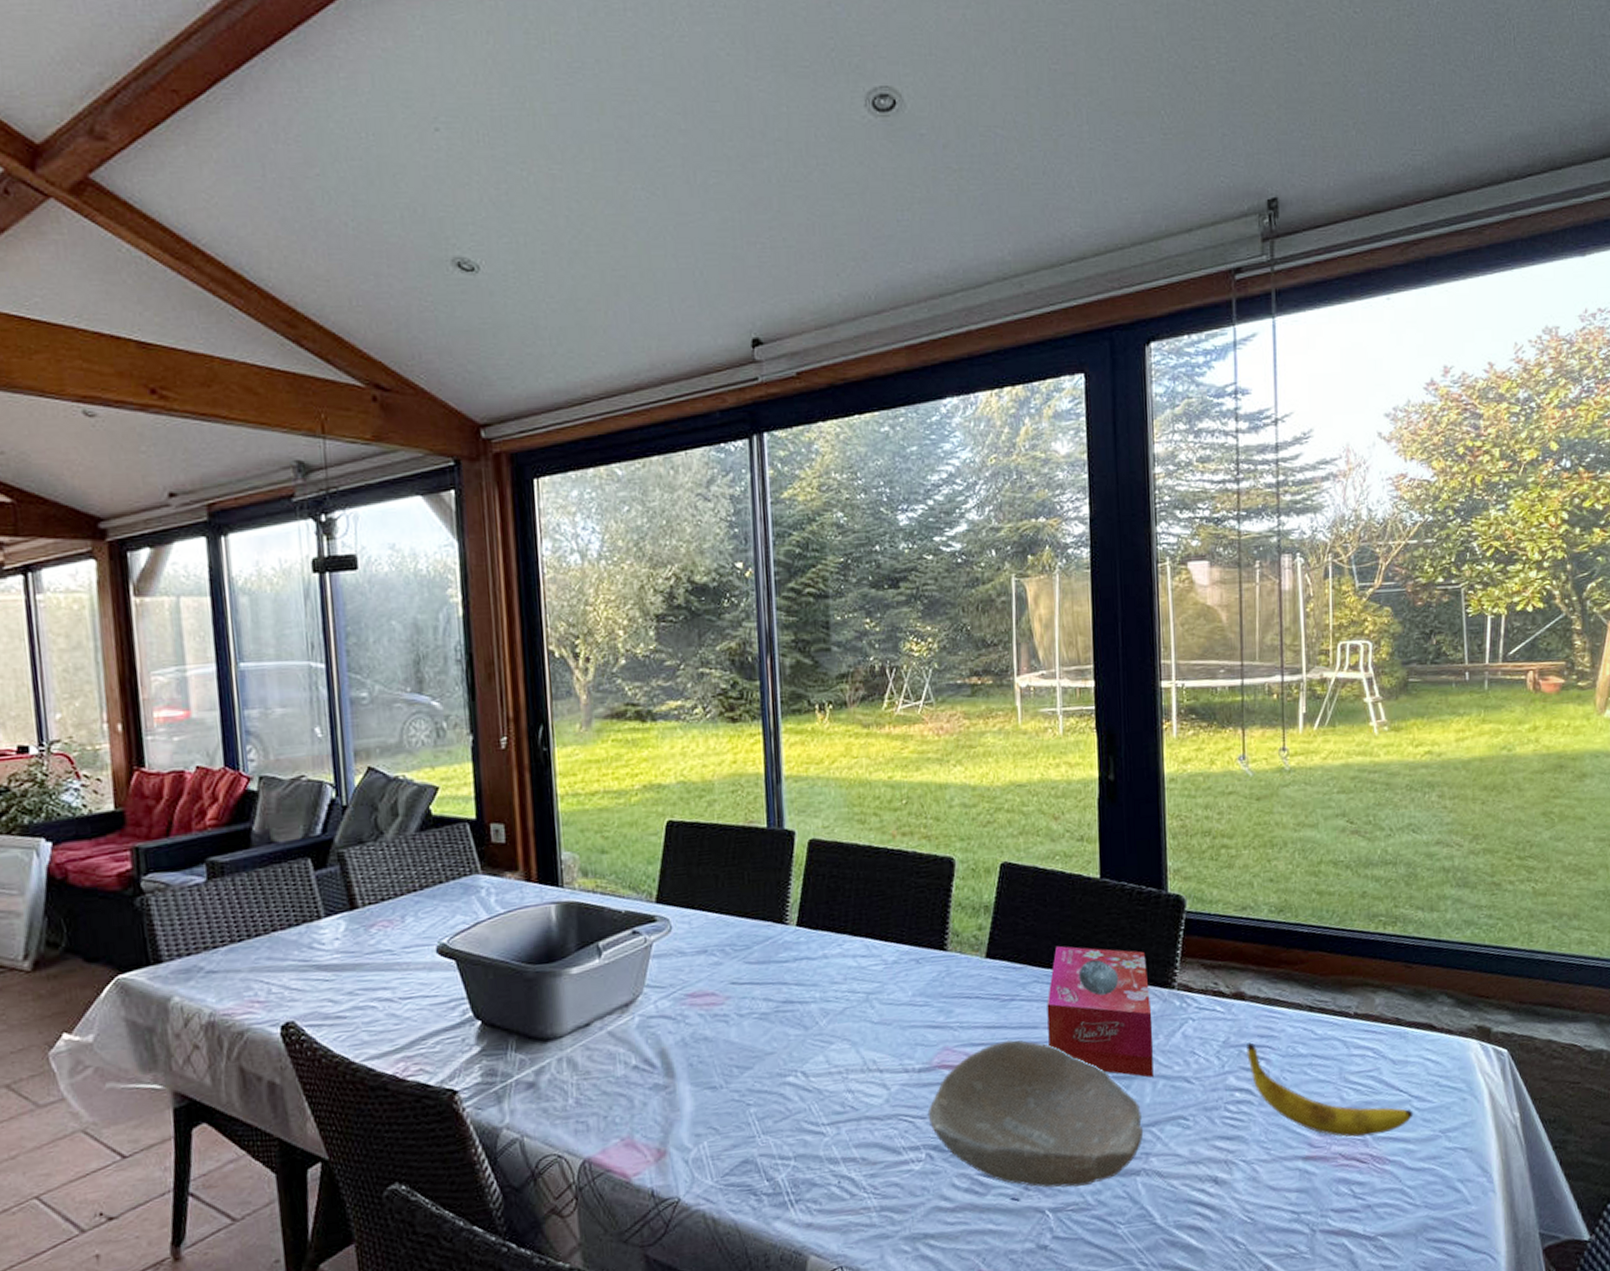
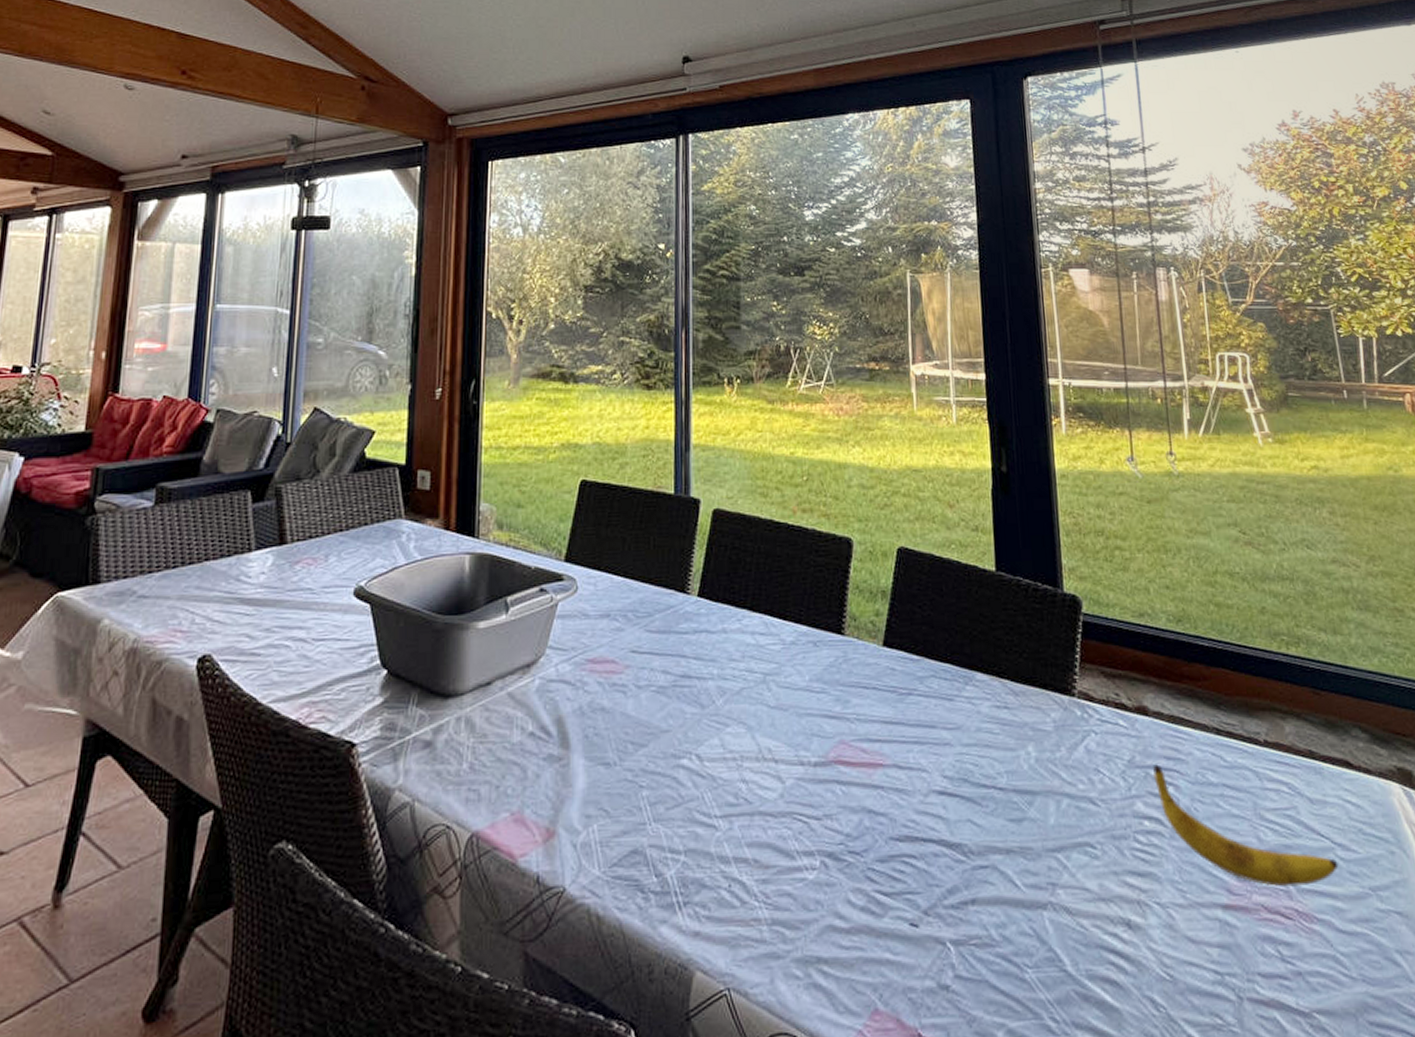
bowl: present [927,1039,1144,1188] -> none [823,739,1049,917]
tissue box: present [1046,945,1154,1077] -> none [944,639,1057,795]

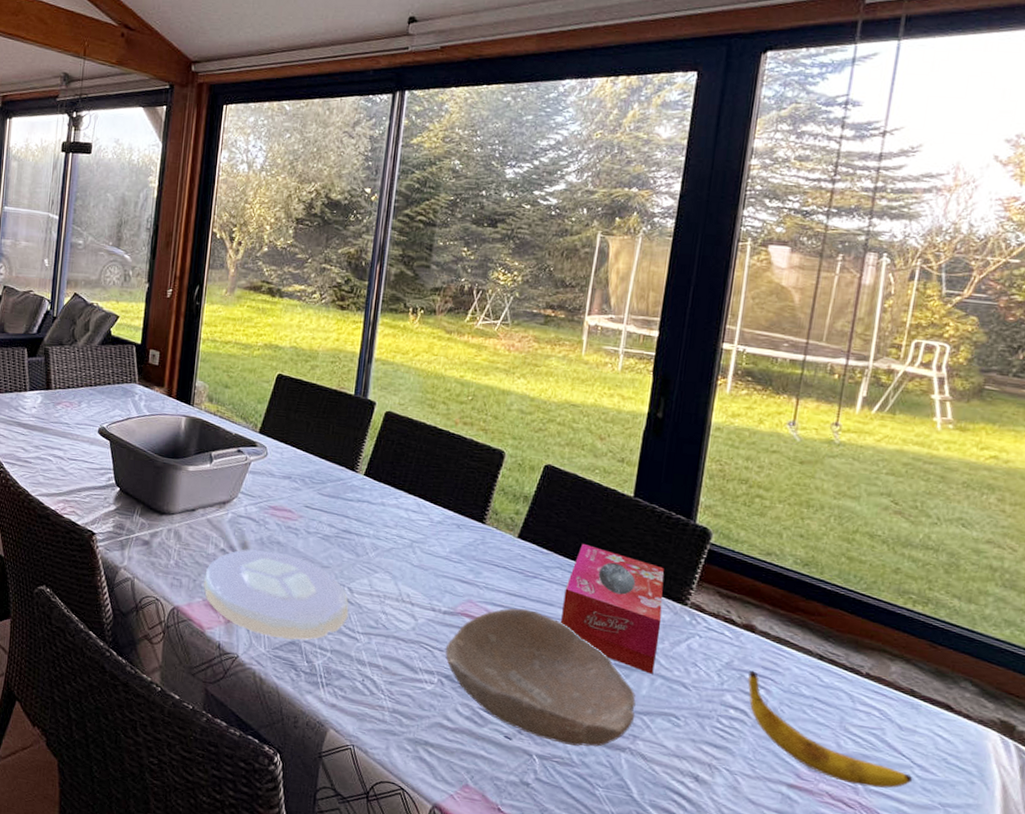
plate: none [509,722,701,850] -> present [203,549,349,641]
bowl: none [823,739,1049,917] -> present [445,608,636,747]
tissue box: none [944,639,1057,795] -> present [561,543,664,674]

